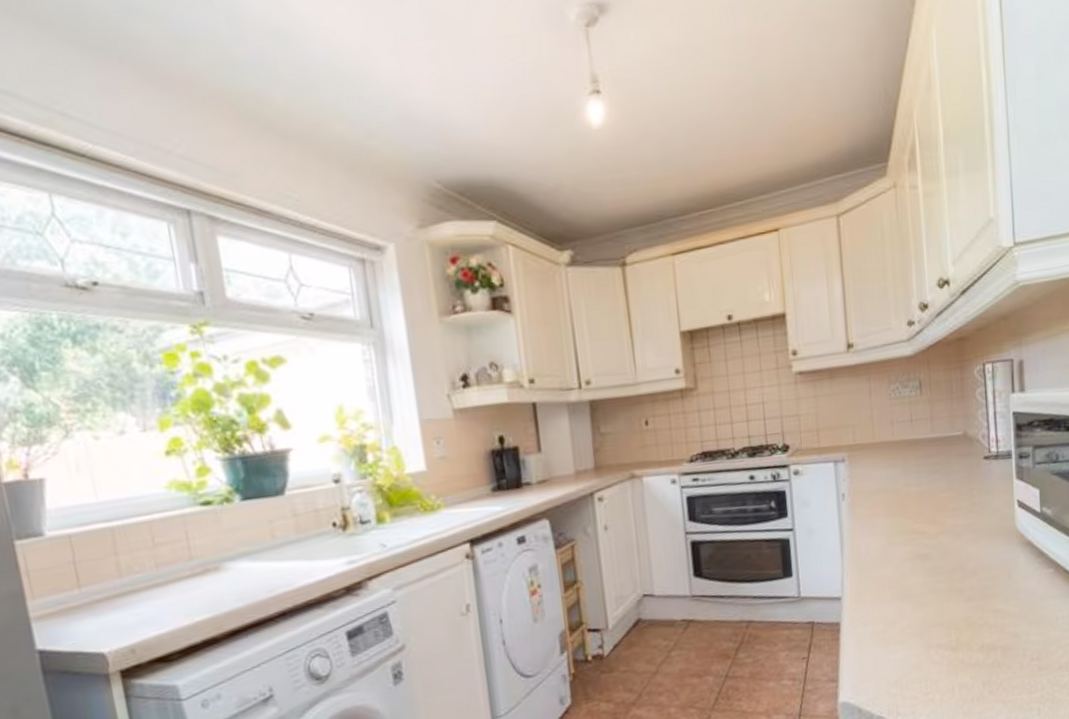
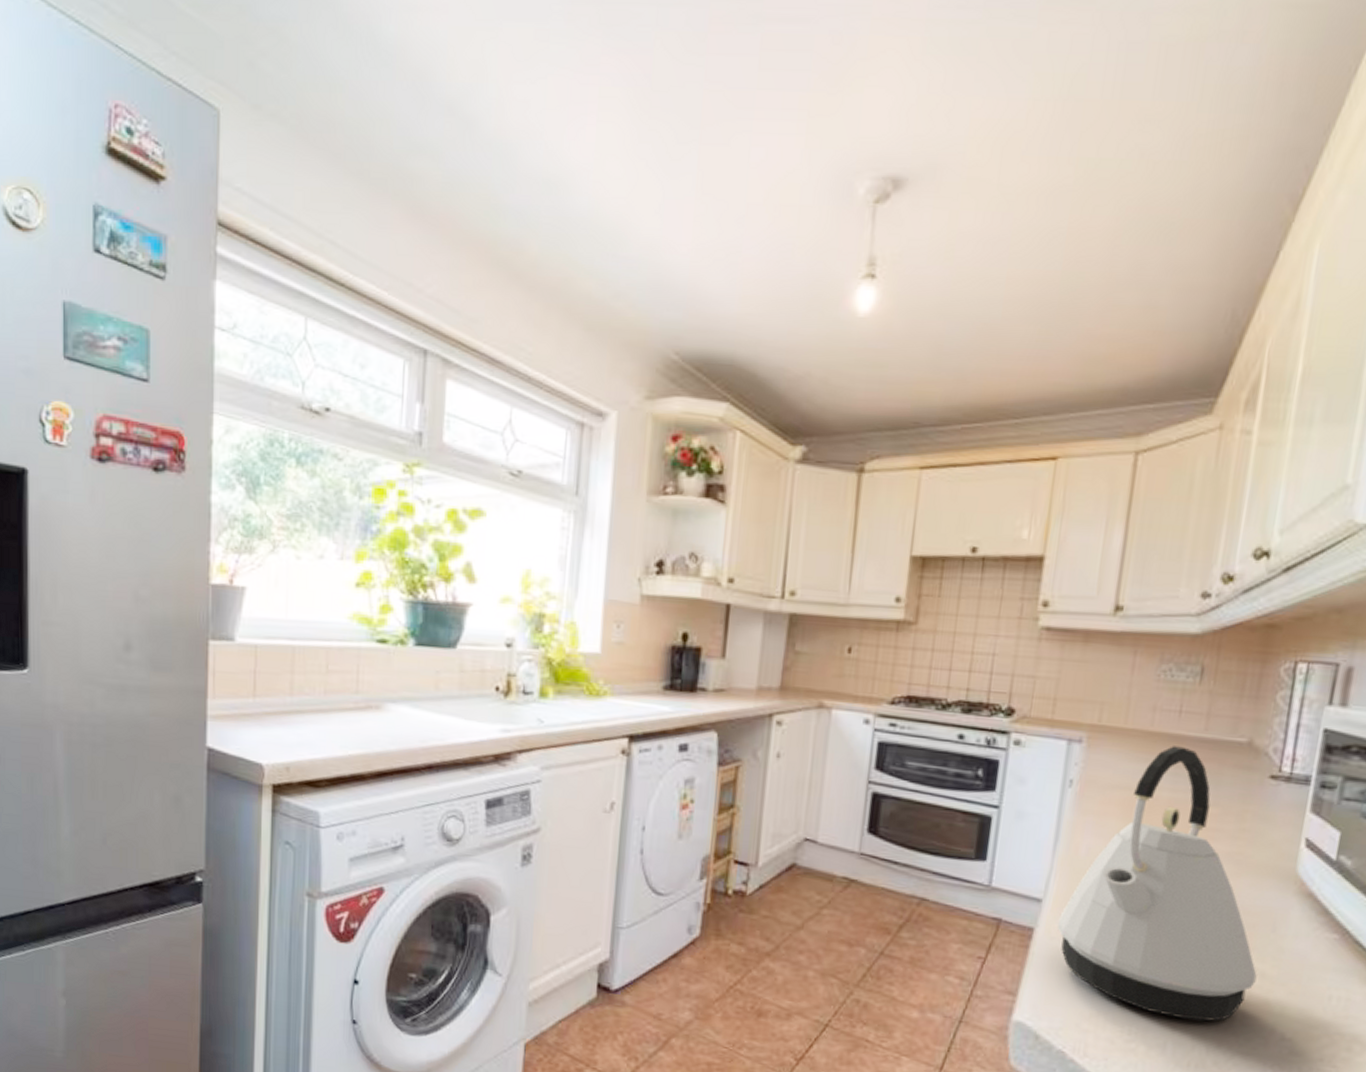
kettle: none [857,448,1005,666] -> present [1058,746,1257,1022]

